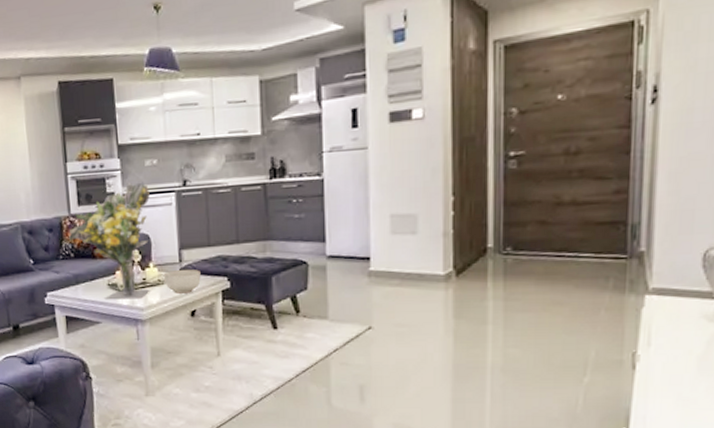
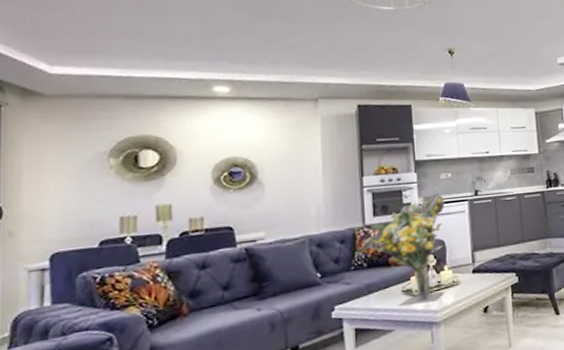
bowl: present [163,269,201,294] -> none [457,268,492,293]

